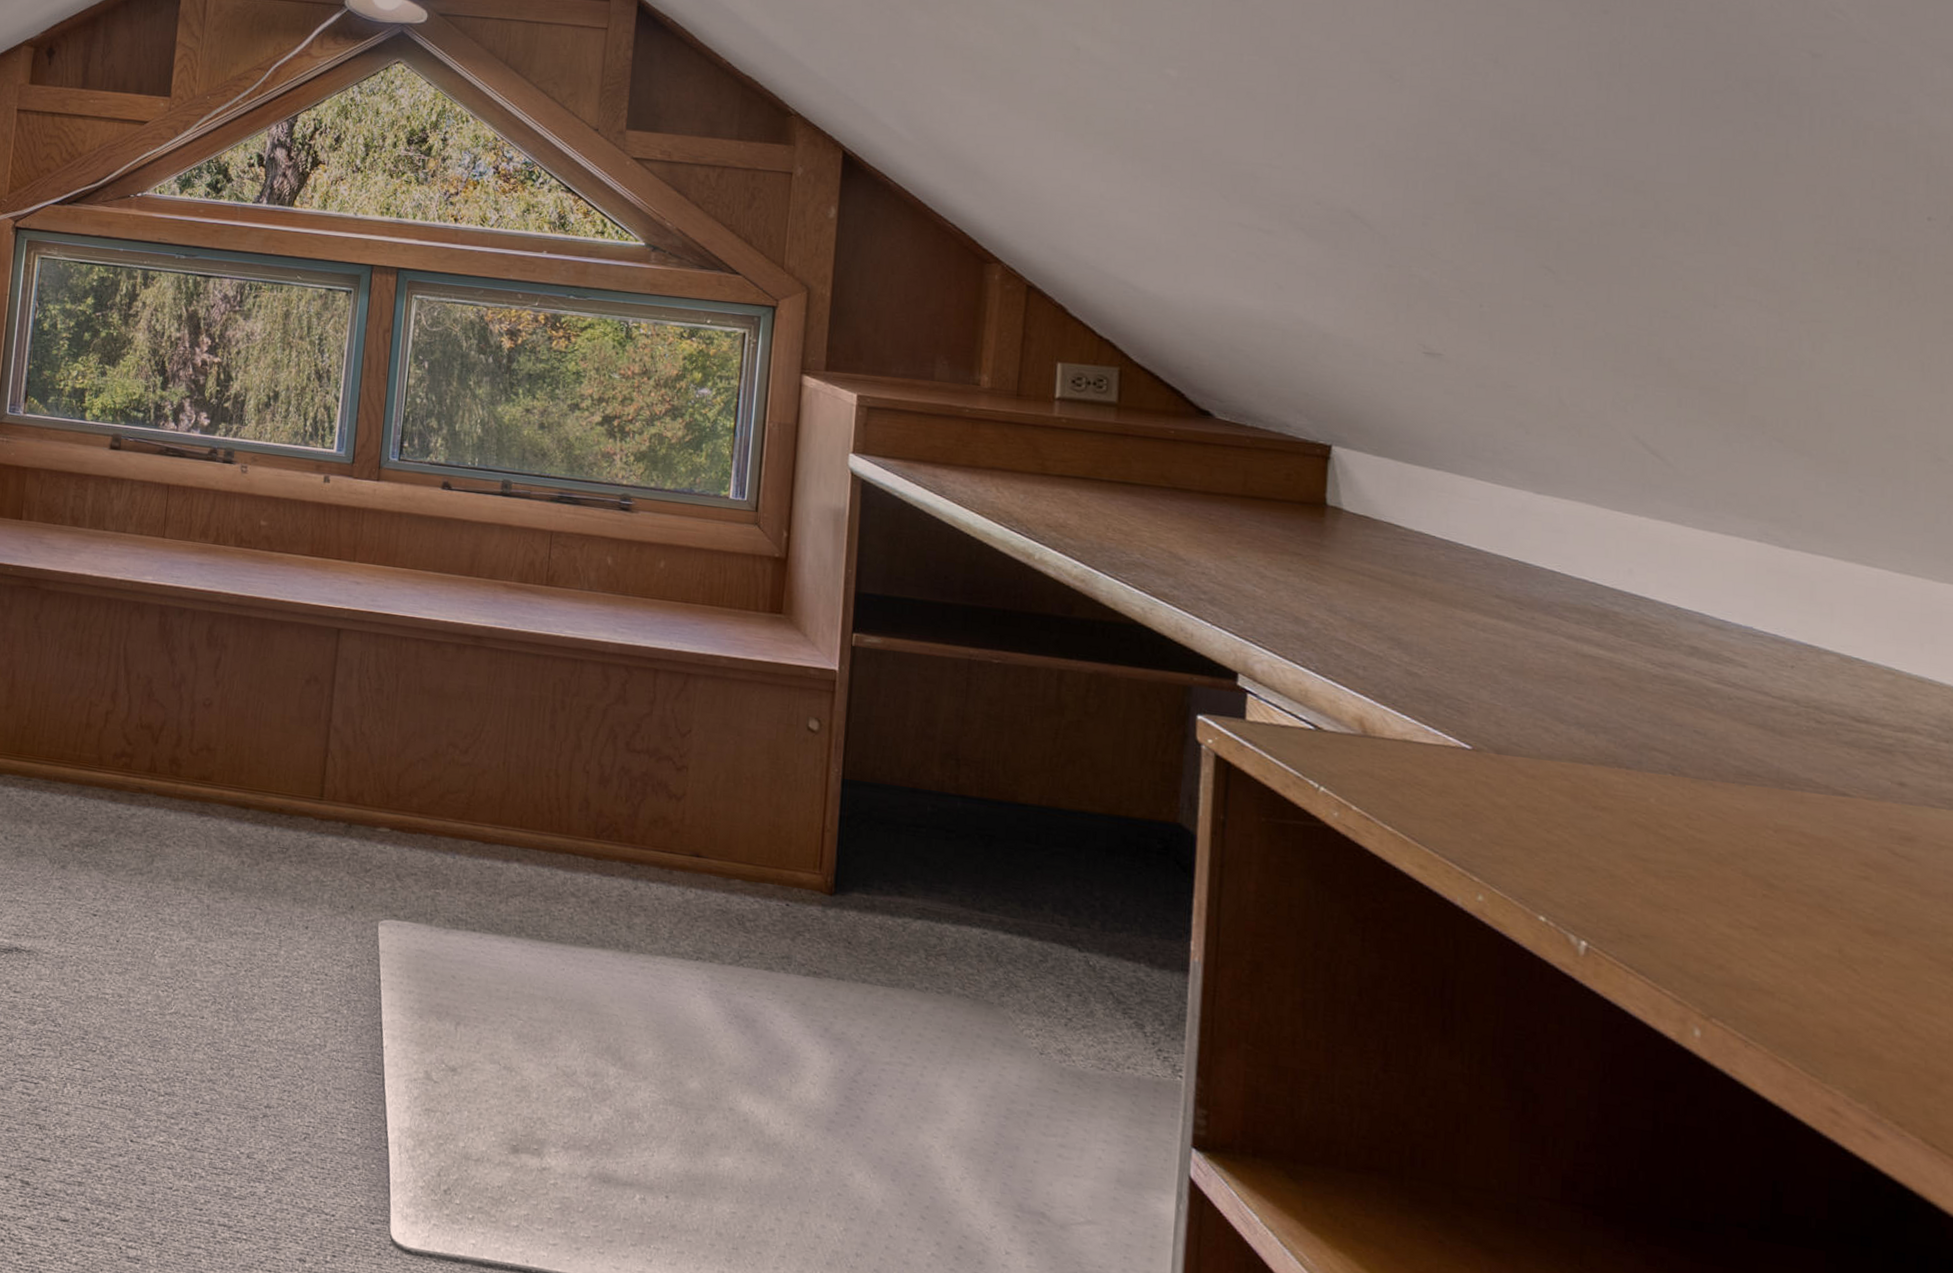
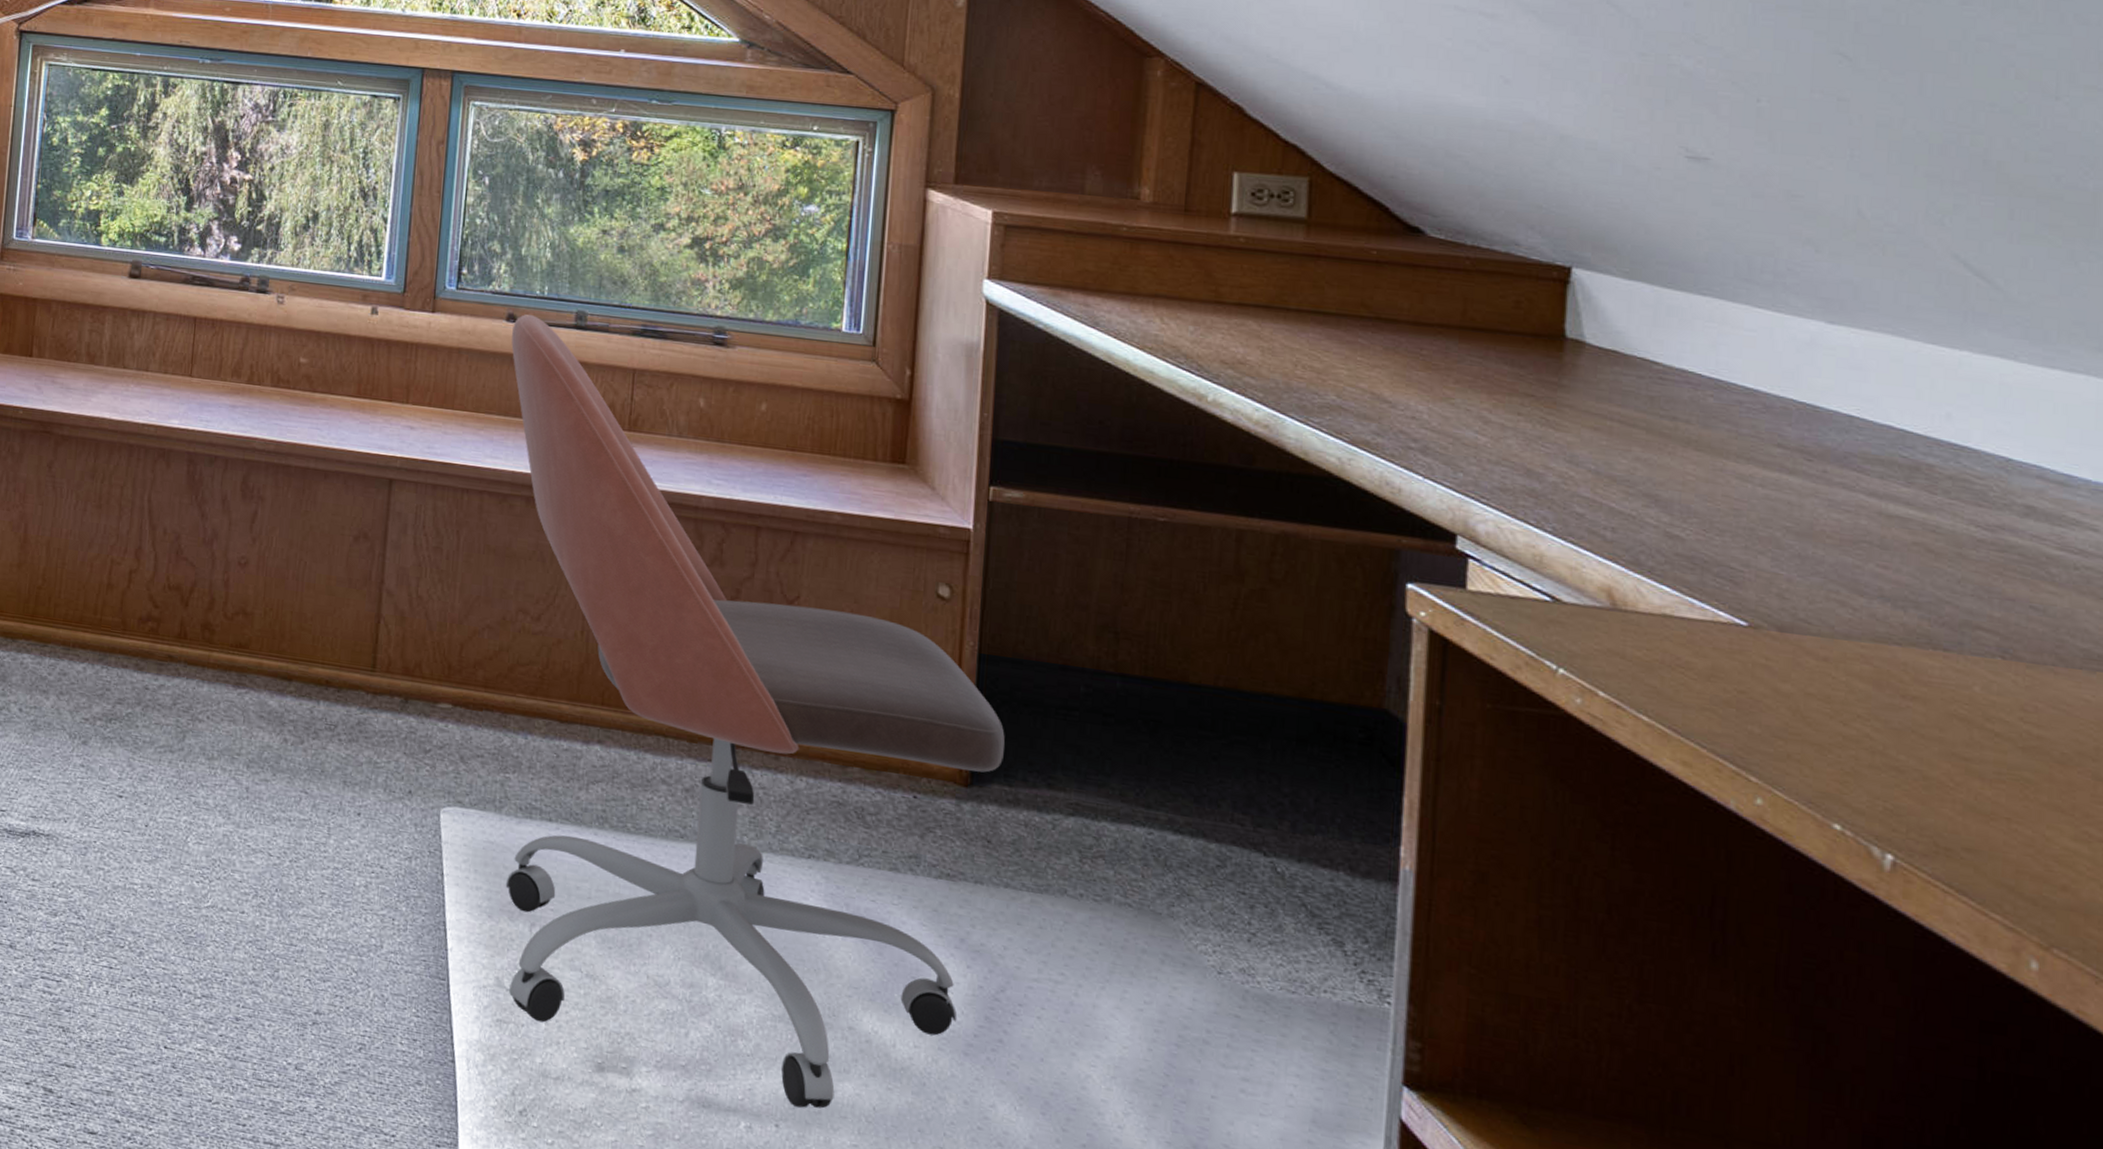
office chair: none [434,482,864,1181] -> present [505,314,1005,1109]

